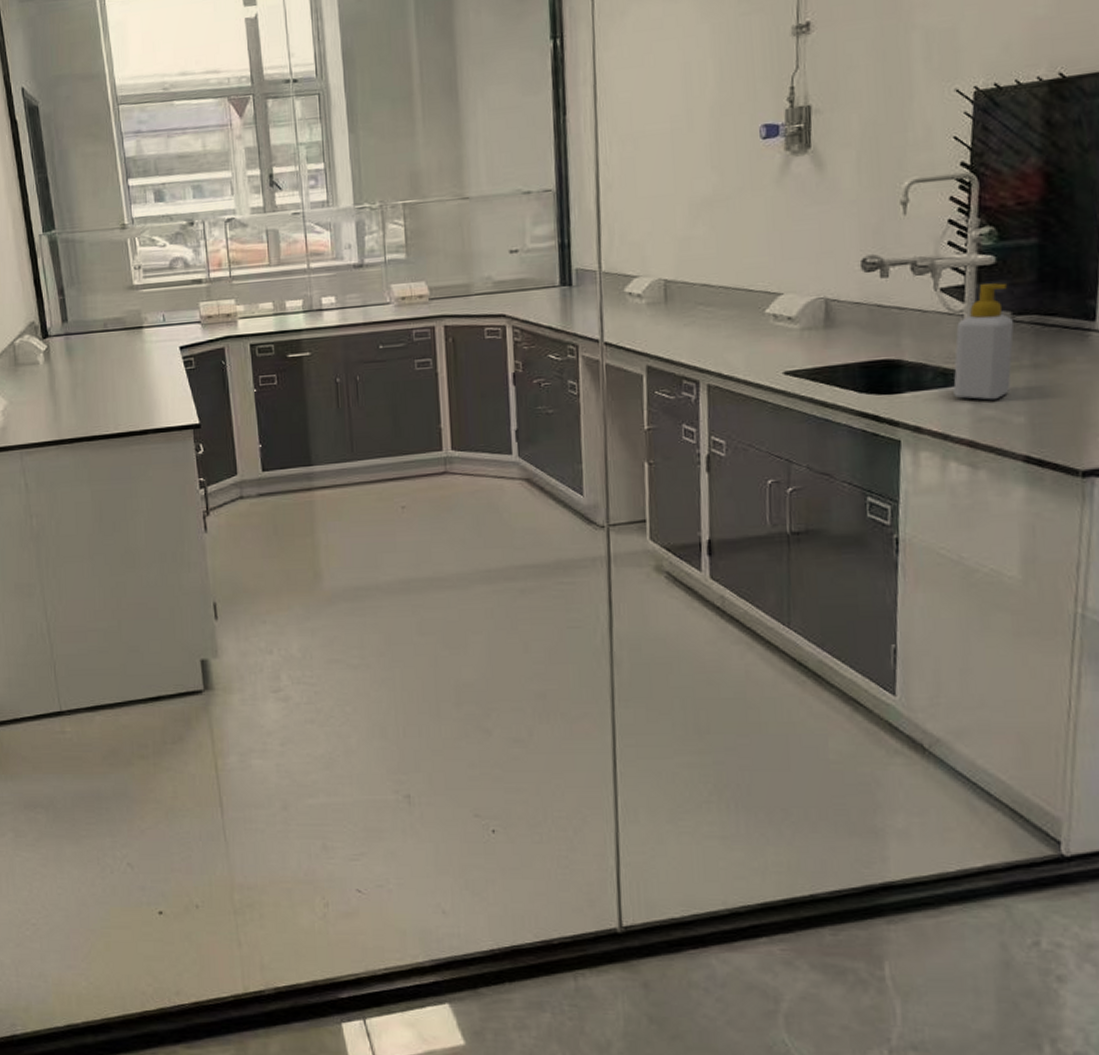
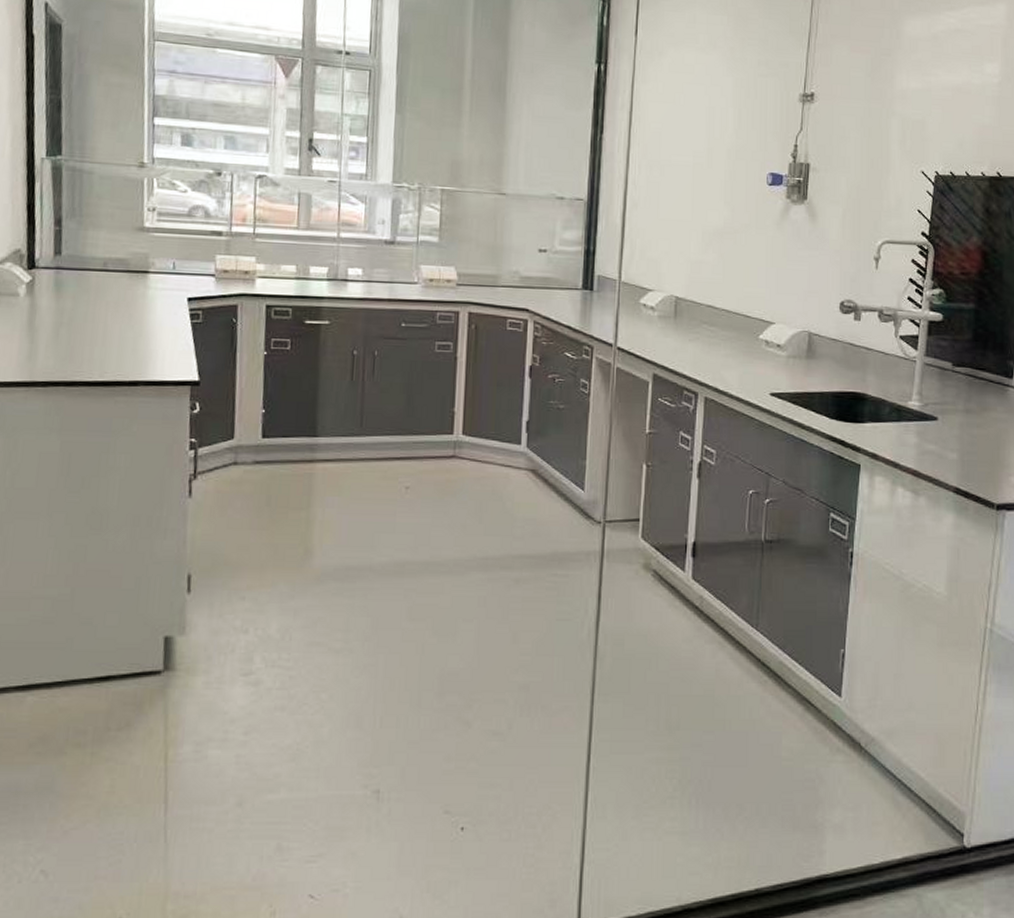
soap bottle: present [953,283,1015,400] -> none [904,337,954,437]

